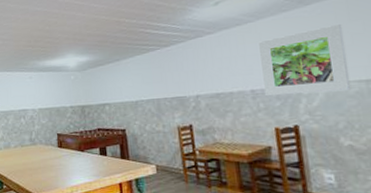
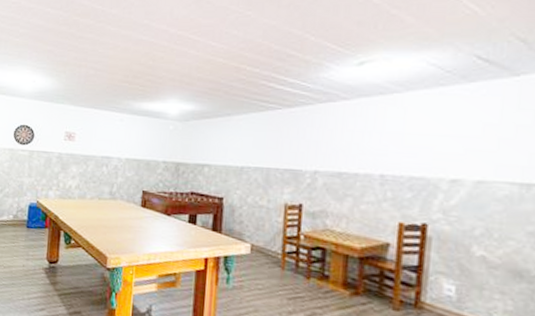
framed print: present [257,23,352,97] -> none [396,110,508,193]

